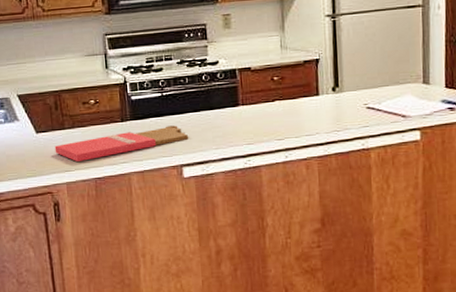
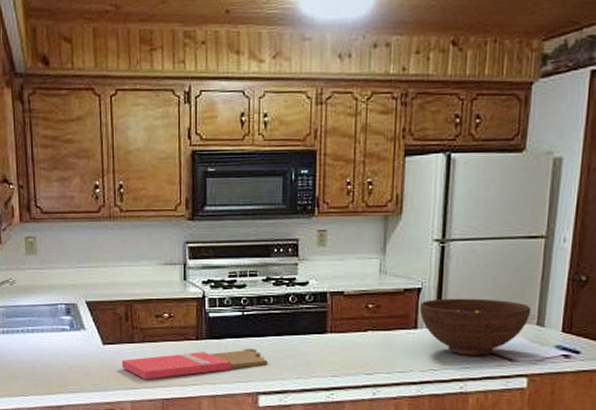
fruit bowl: none [319,64,417,116] -> present [420,298,532,356]

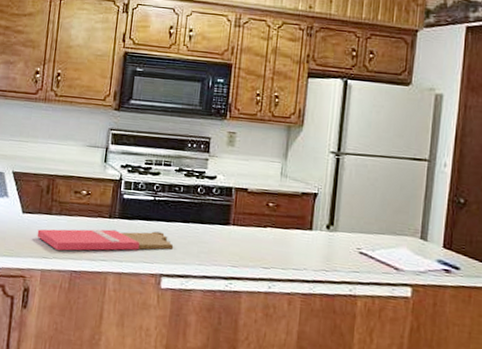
fruit bowl: present [420,298,532,356] -> none [315,204,416,262]

